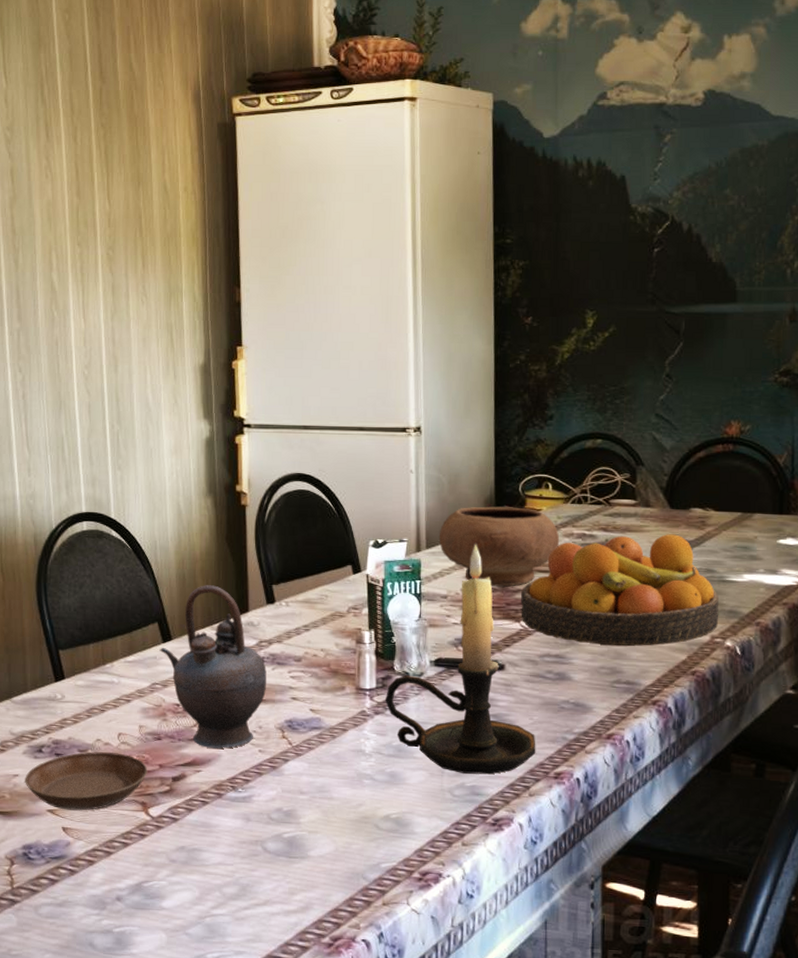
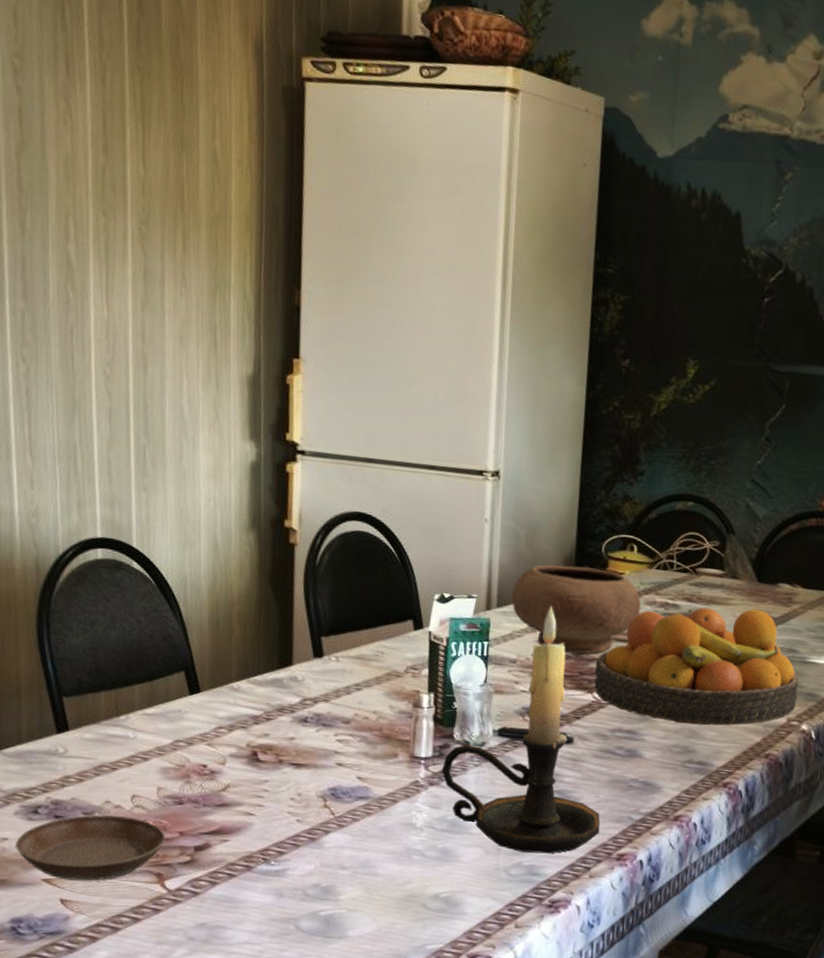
teapot: present [159,585,267,749] -> none [185,632,310,817]

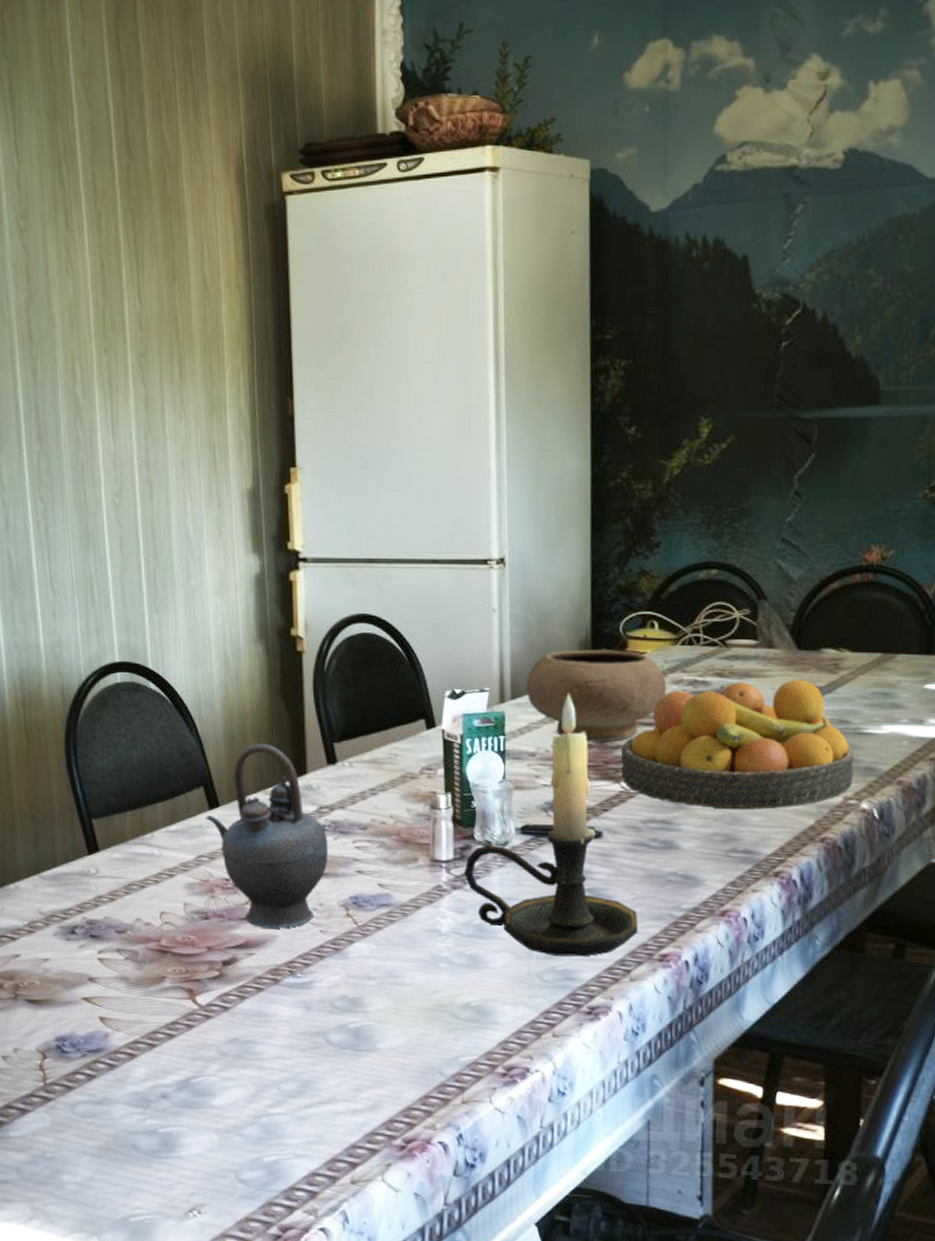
saucer: present [15,815,166,881] -> none [56,933,195,999]
teapot: none [185,632,310,817] -> present [205,743,328,929]

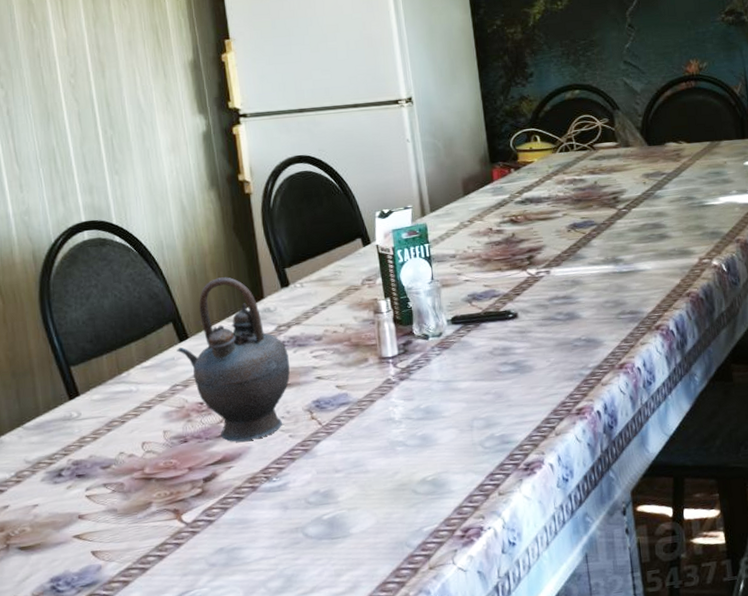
candle holder: present [463,693,638,957] -> none [408,201,557,425]
bowl: present [525,649,667,743] -> none [441,162,554,240]
fruit bowl: present [620,679,854,810] -> none [523,169,704,282]

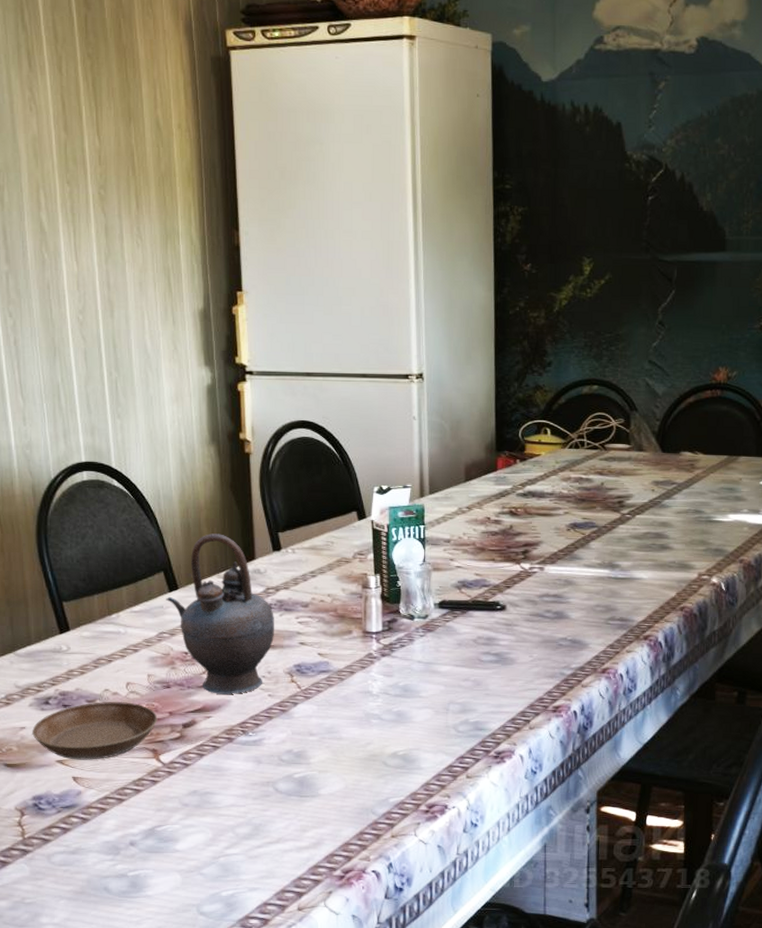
saucer: none [45,463,177,533] -> present [32,702,158,760]

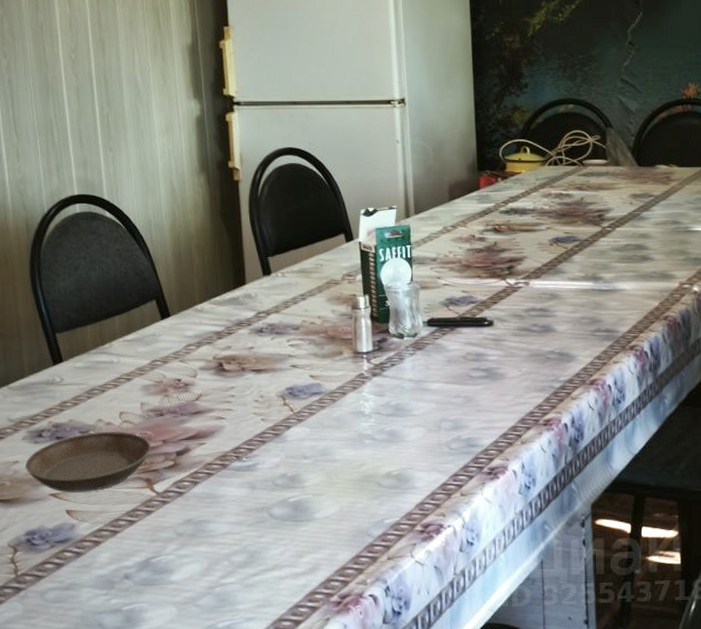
teapot: present [166,533,274,694] -> none [158,260,266,420]

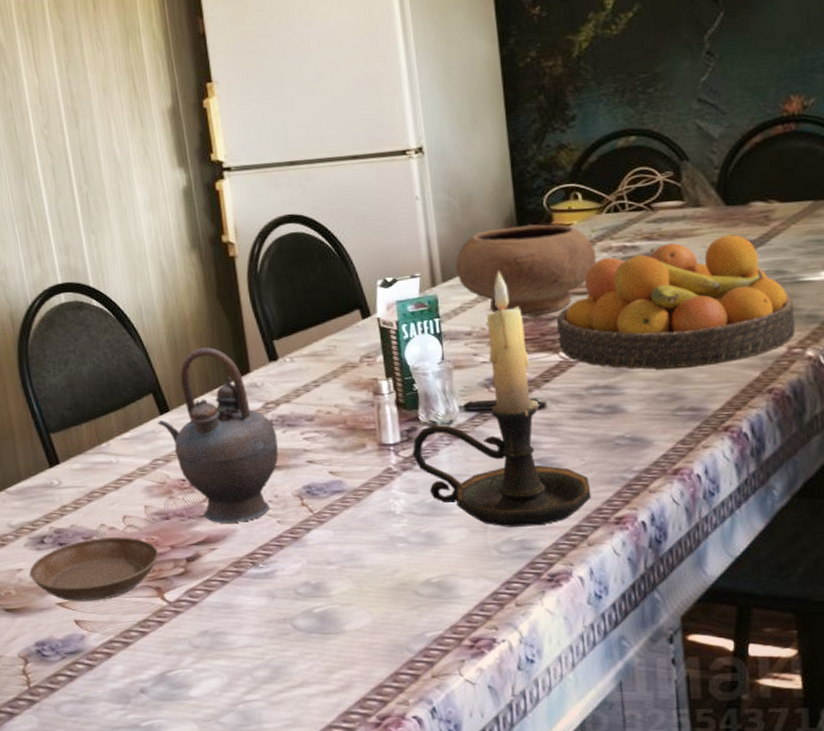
teapot: none [158,260,266,420] -> present [157,347,279,523]
candle holder: none [381,207,526,427] -> present [411,270,591,527]
bowl: none [426,171,539,247] -> present [455,224,597,317]
fruit bowl: none [505,190,686,297] -> present [556,234,796,369]

